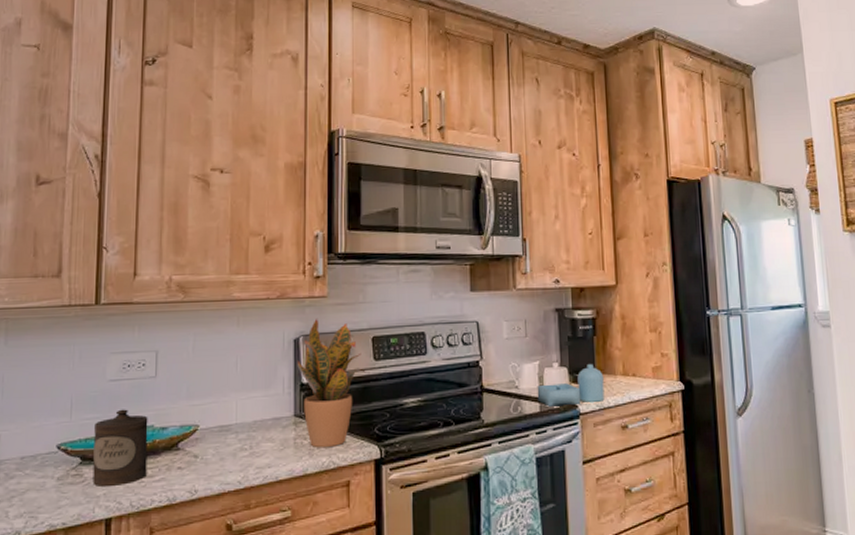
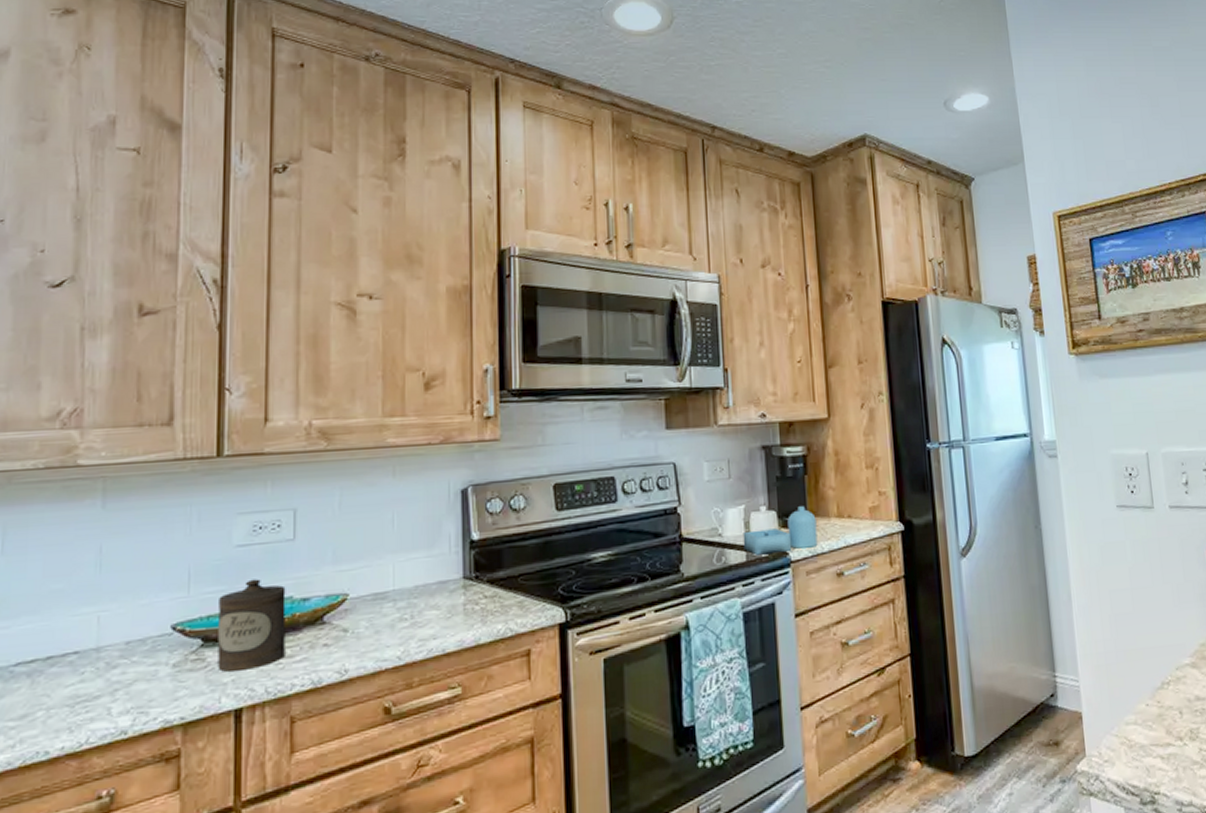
potted plant: present [297,318,366,448] -> none [465,464,547,614]

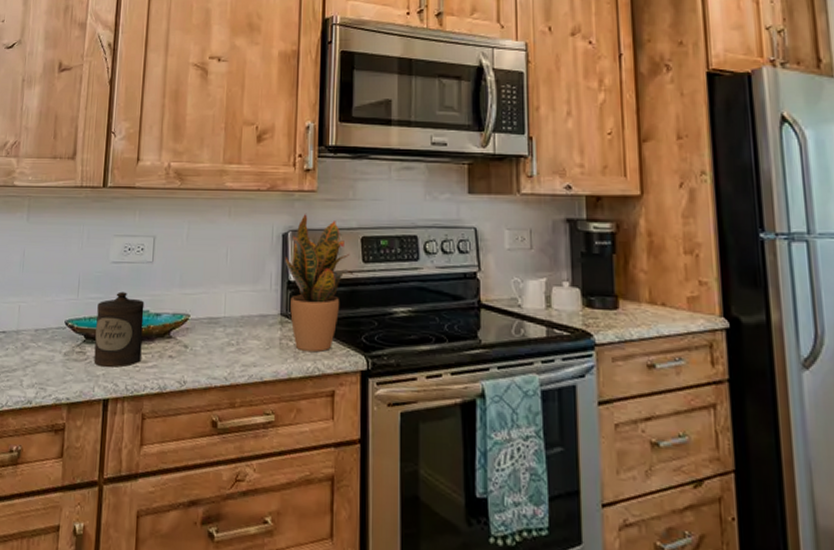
potted plant: none [465,464,547,614] -> present [285,213,354,353]
soap dispenser: present [742,506,818,555] -> none [543,287,626,334]

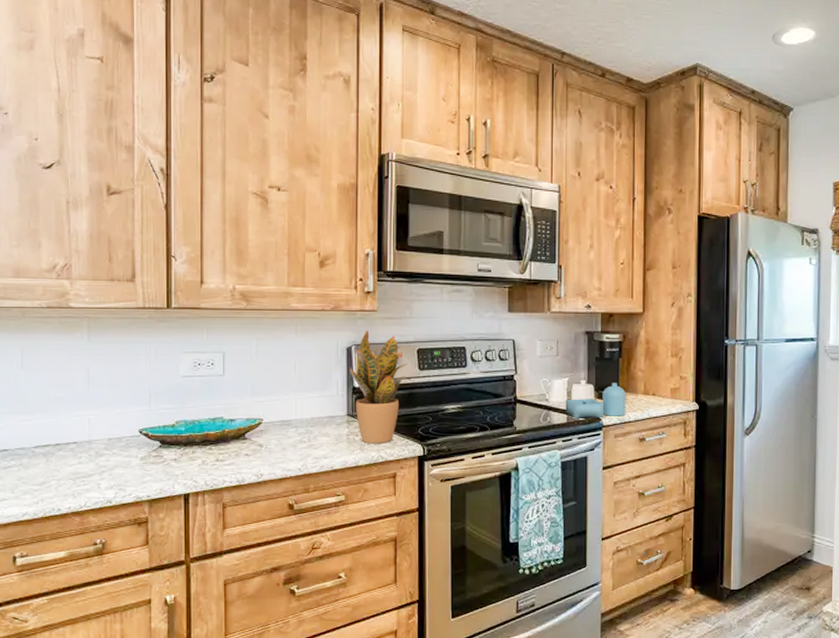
canister: present [94,291,145,367] -> none [171,402,218,467]
soap dispenser: none [543,287,626,334] -> present [565,383,626,419]

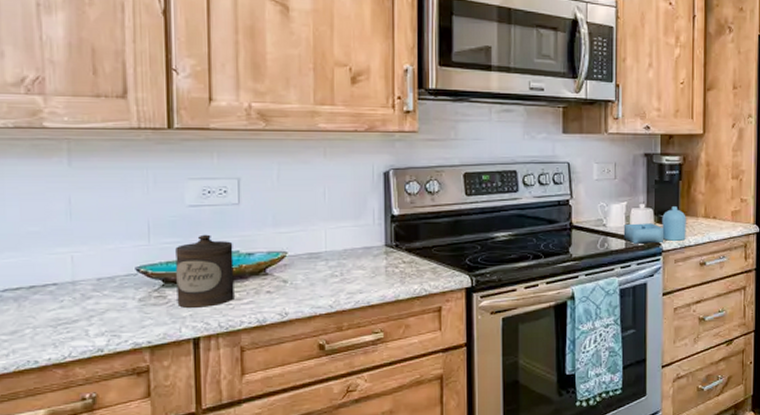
canister: none [171,402,218,467] -> present [175,234,234,308]
potted plant: present [350,329,411,444] -> none [387,152,457,276]

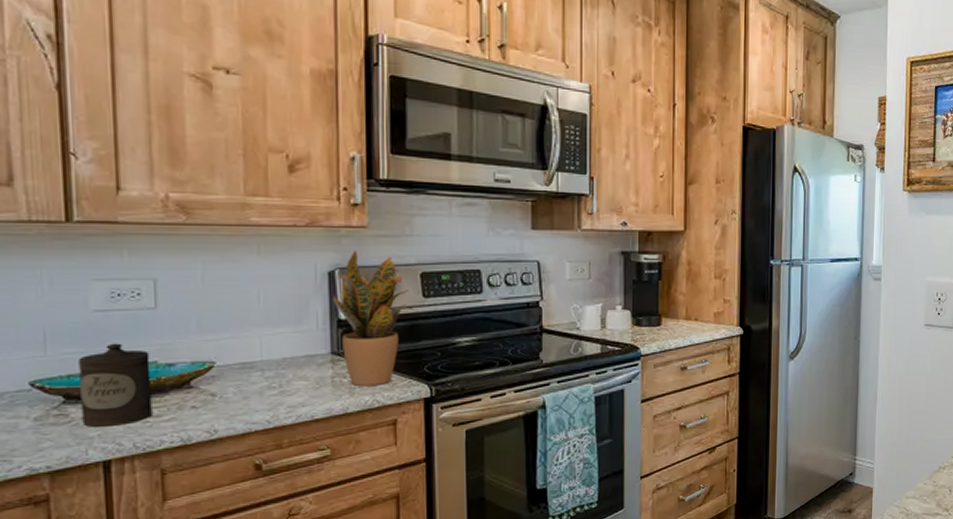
potted plant: none [387,152,457,276] -> present [333,249,414,387]
soap dispenser: present [623,206,686,244] -> none [599,308,666,348]

